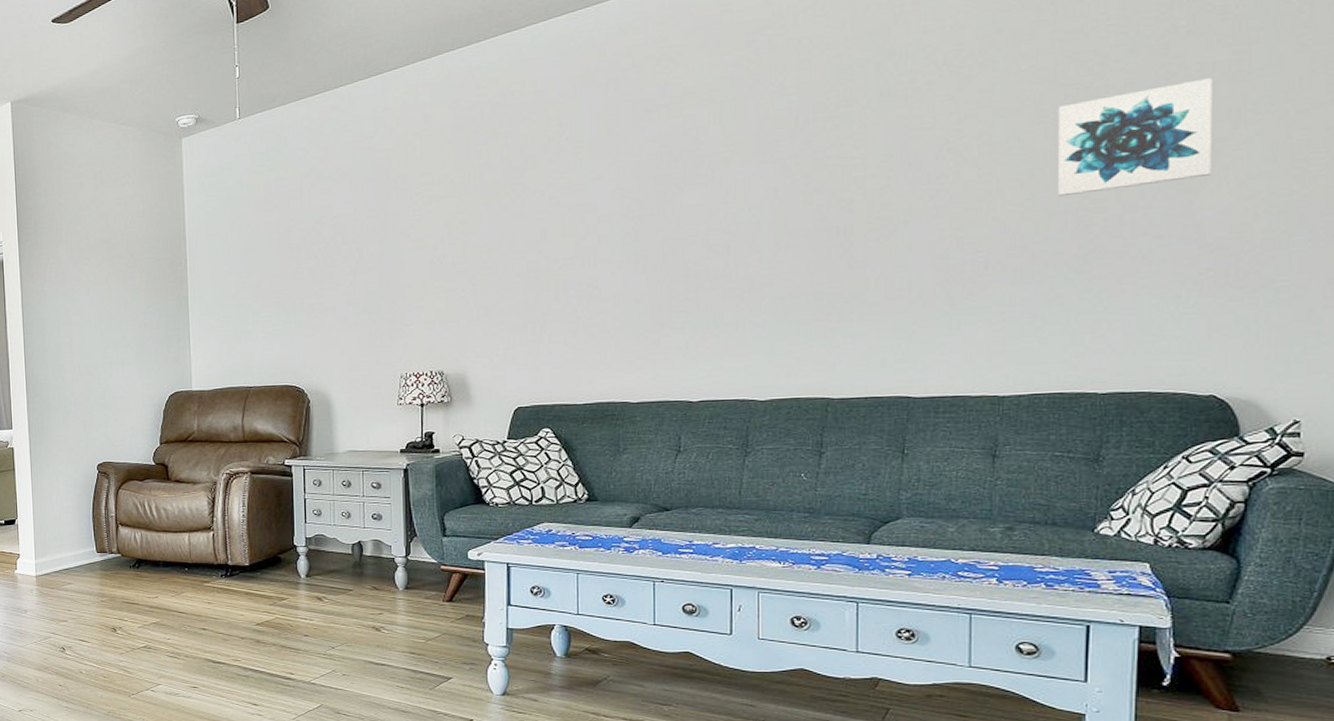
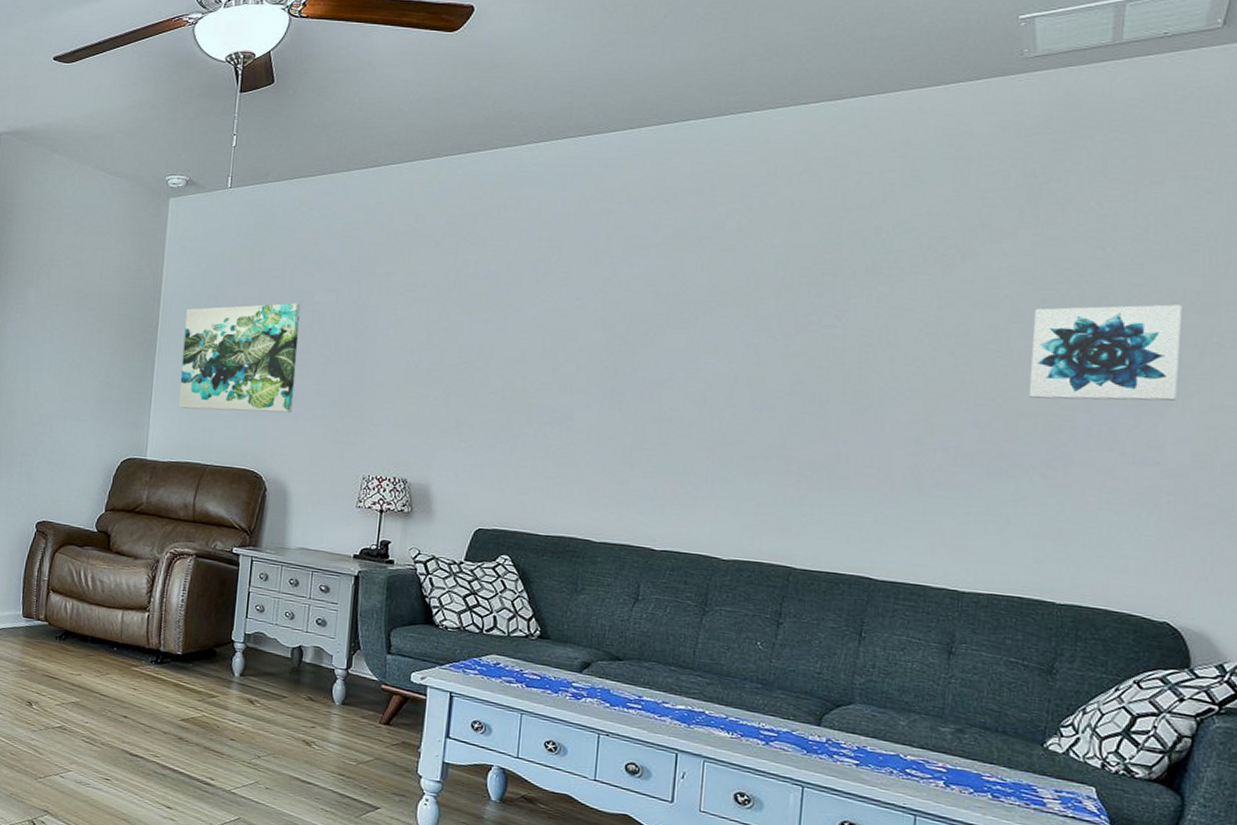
wall art: none [212,220,325,337] -> present [178,303,300,413]

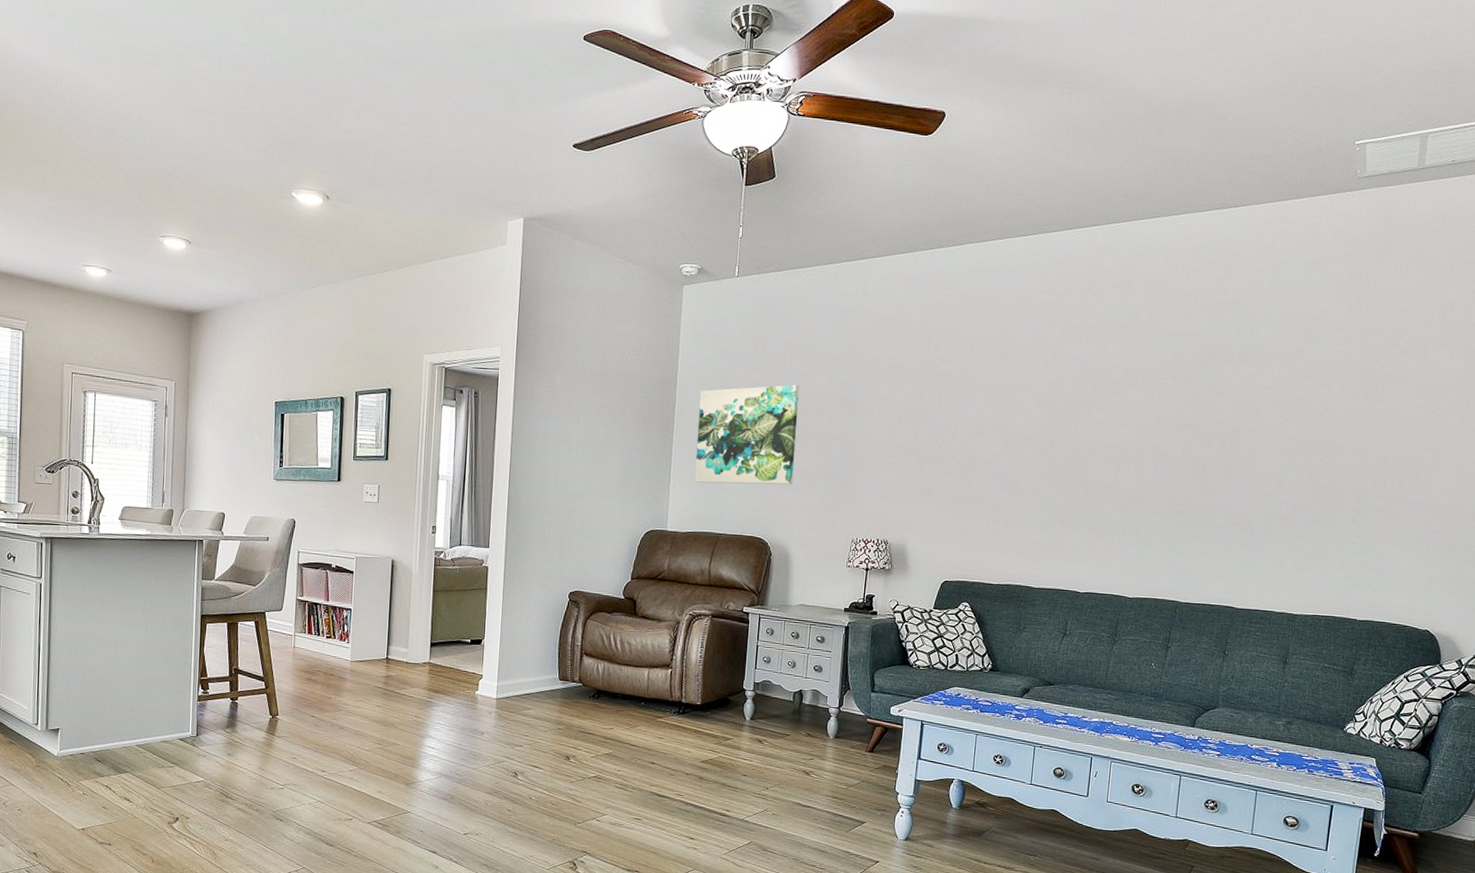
wall art: present [1029,304,1182,401] -> none [1347,382,1451,459]

